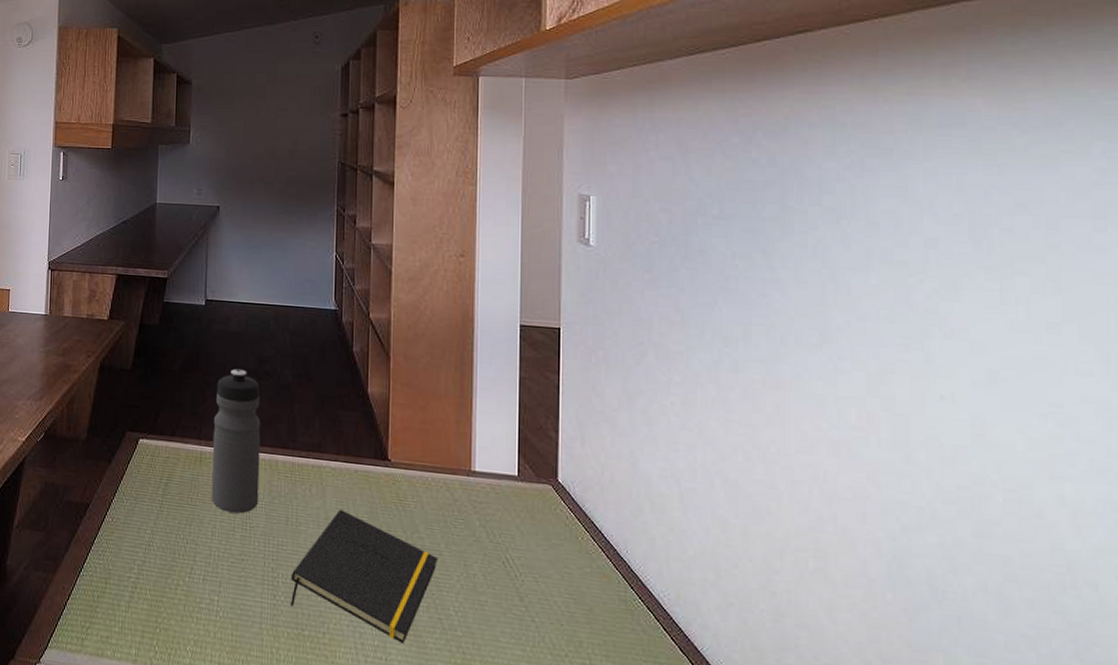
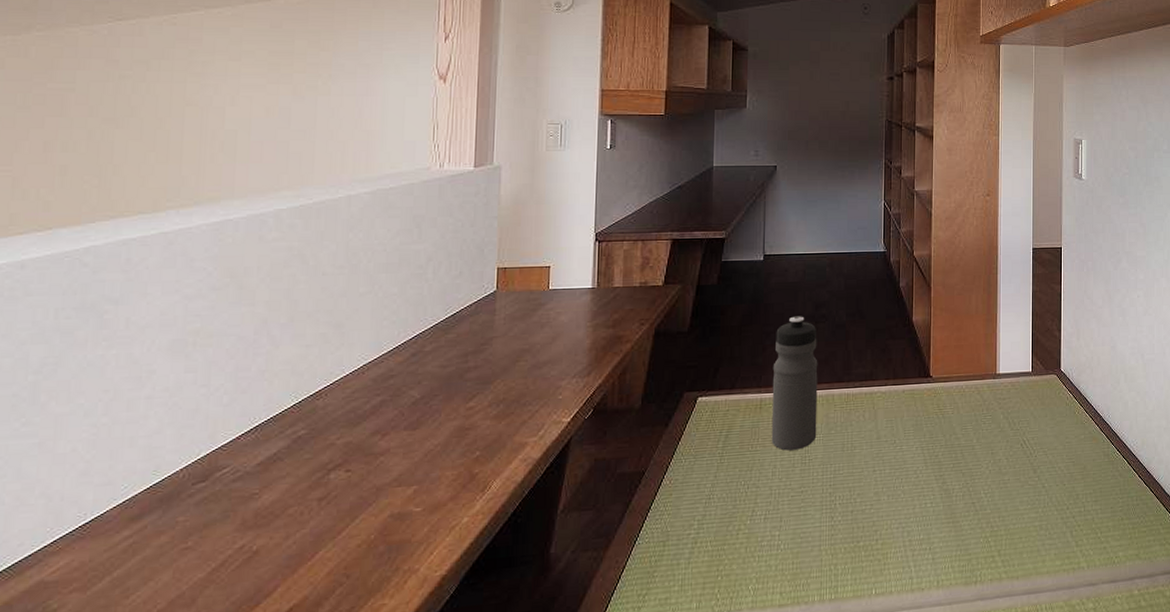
notepad: present [290,509,438,644] -> none [846,427,971,532]

